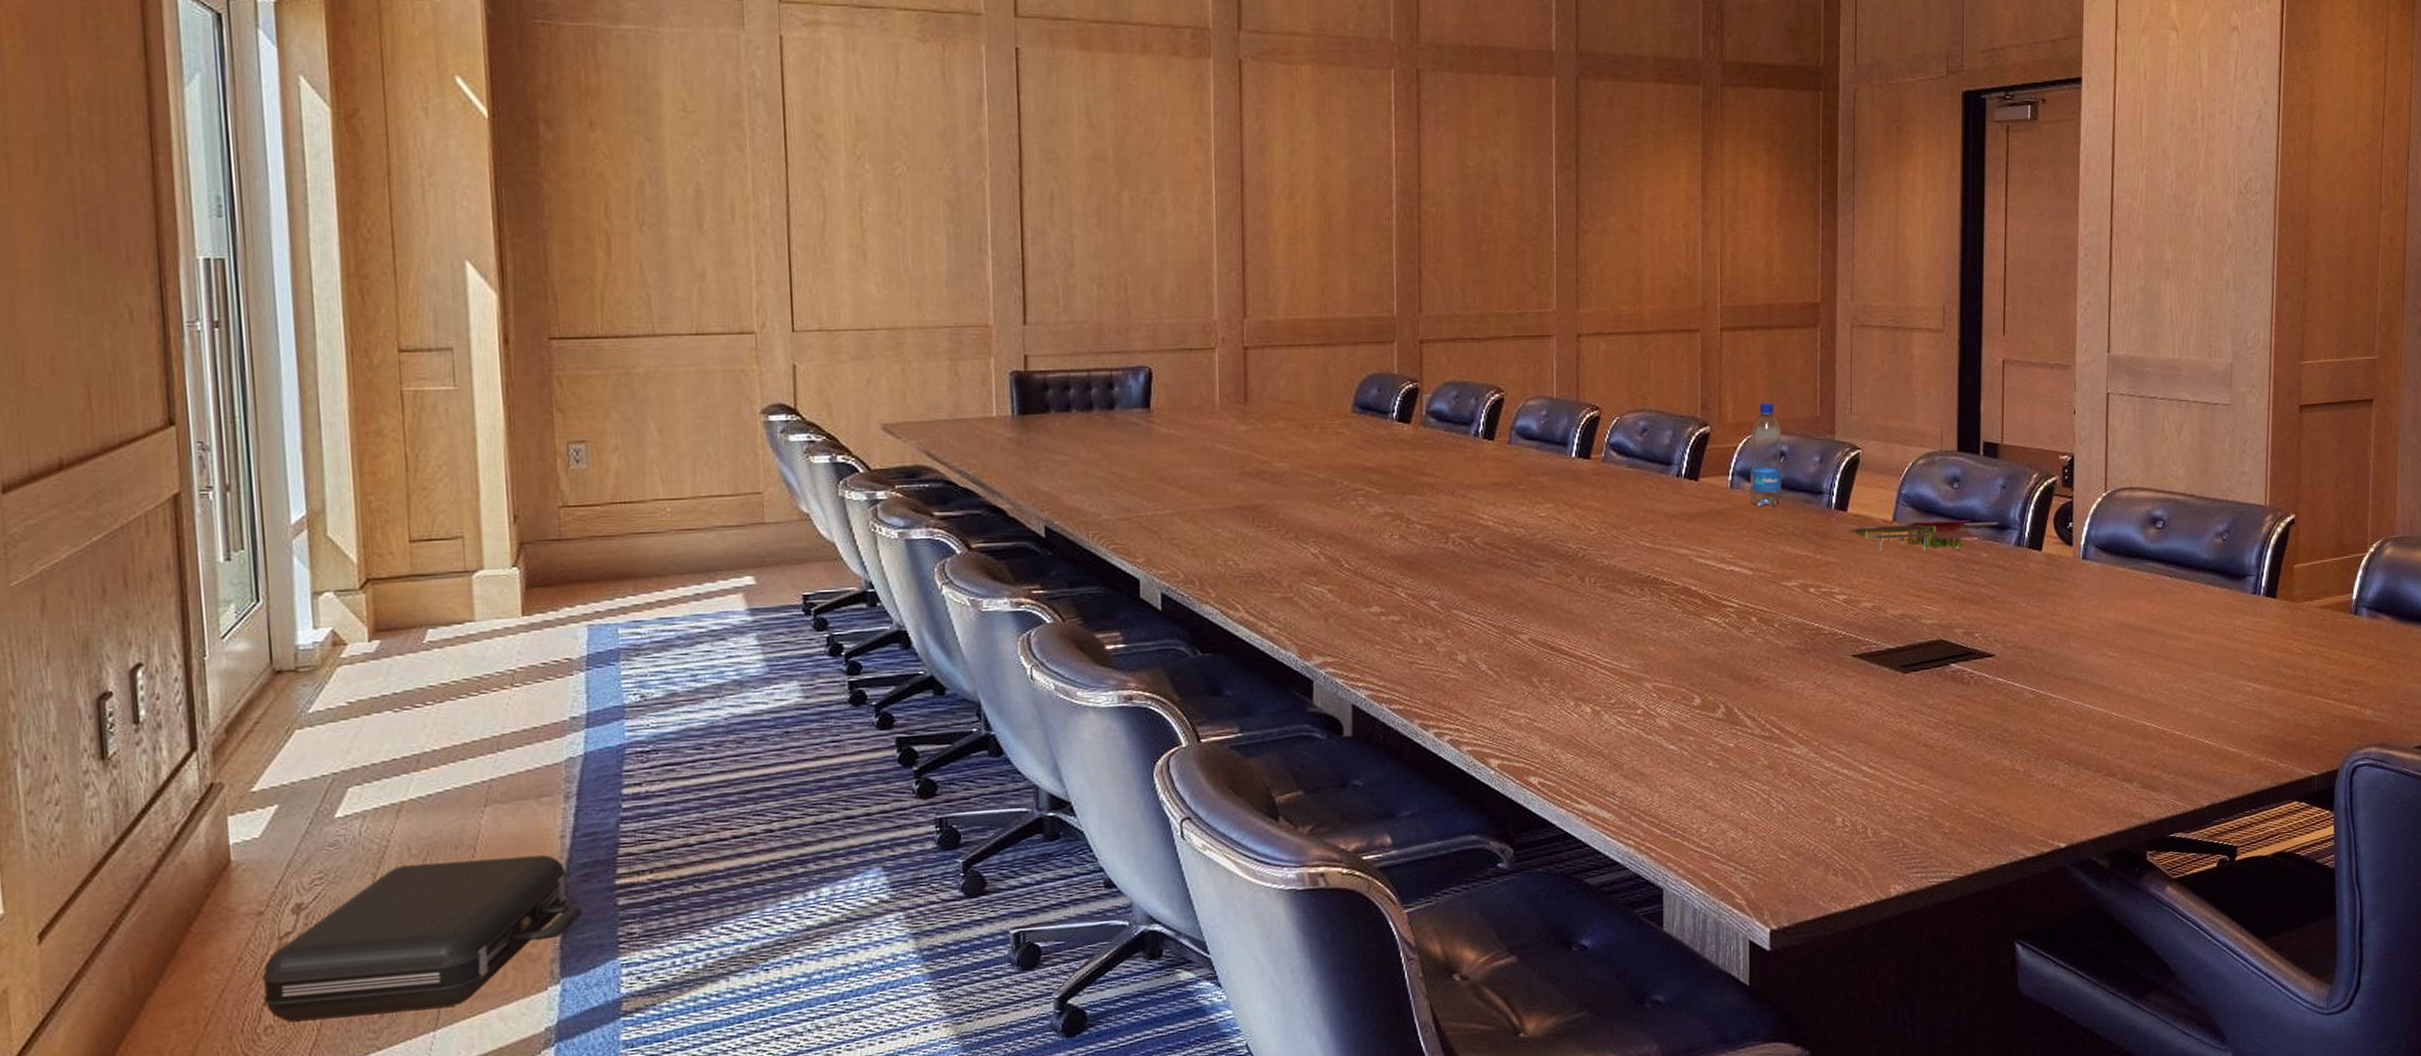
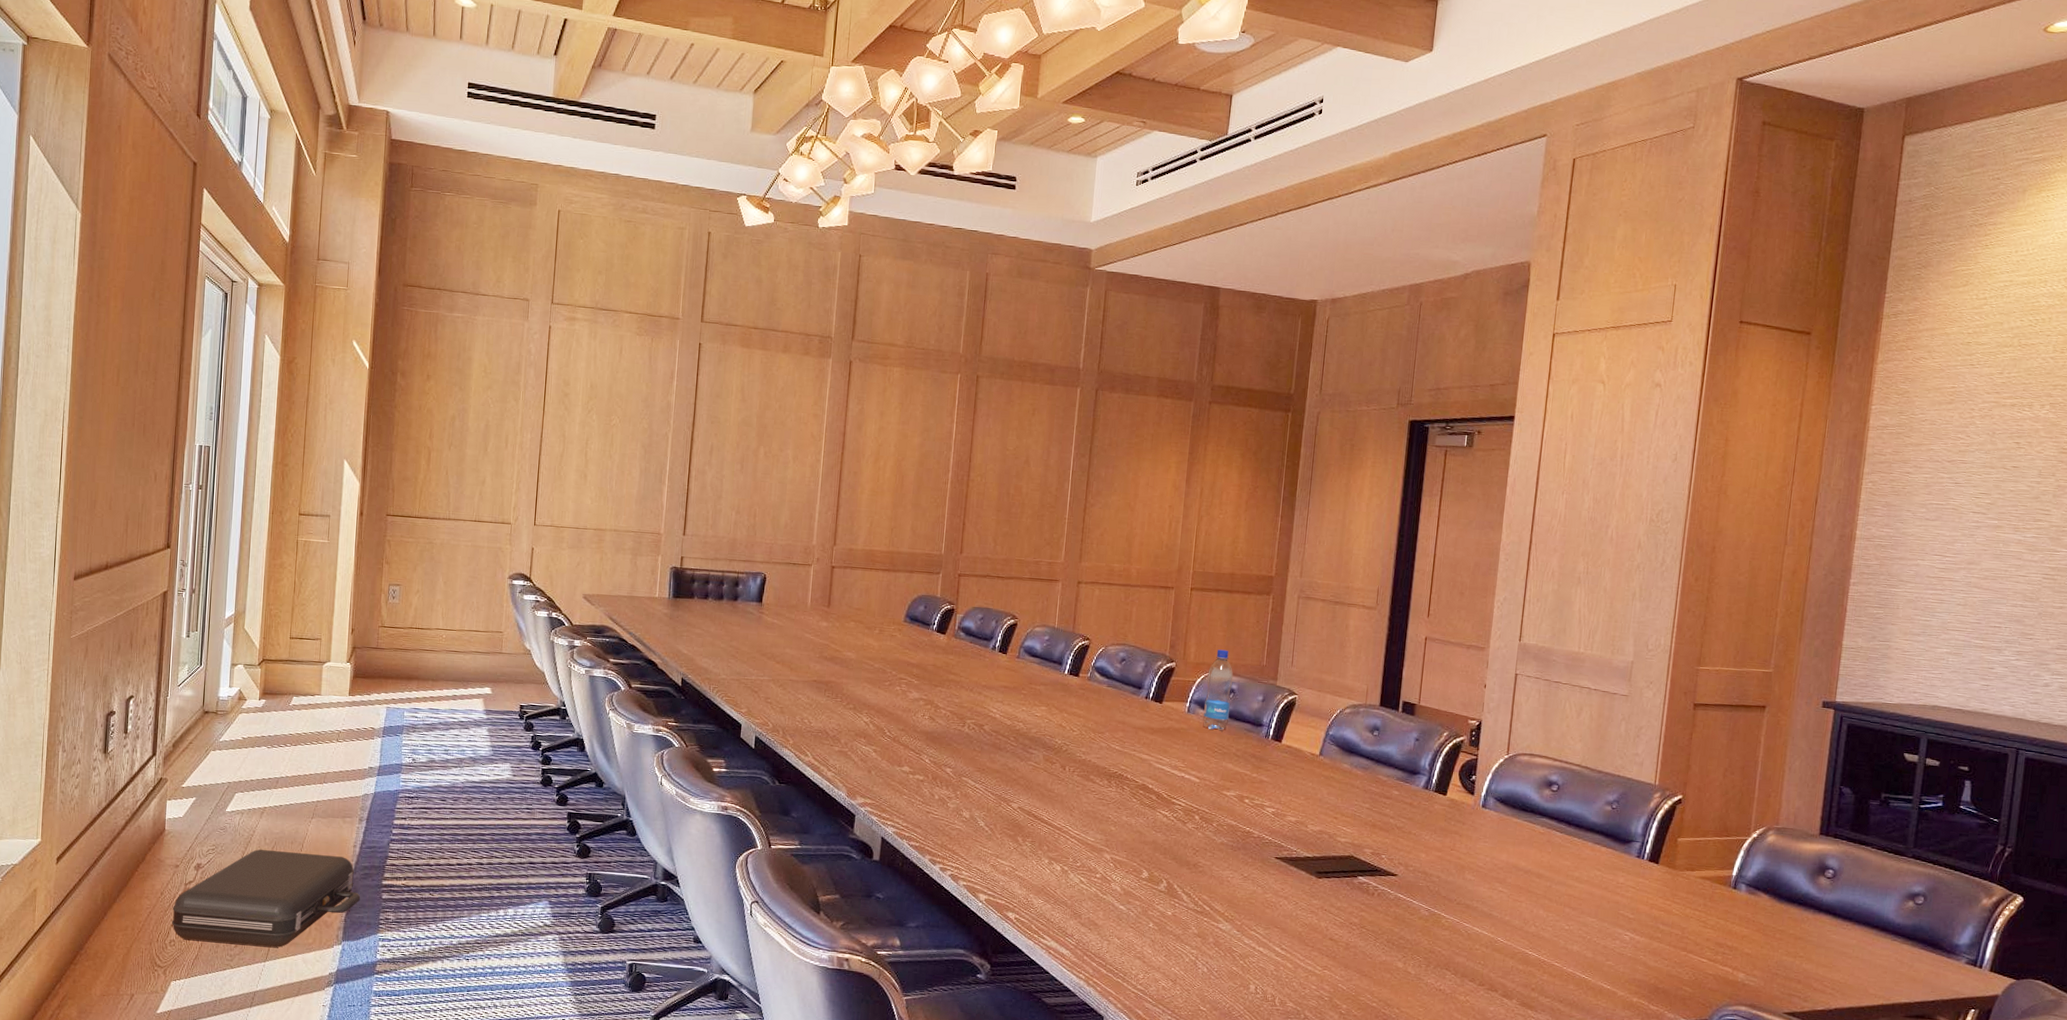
papers: present [1847,520,1998,554] -> none [1280,756,1410,785]

